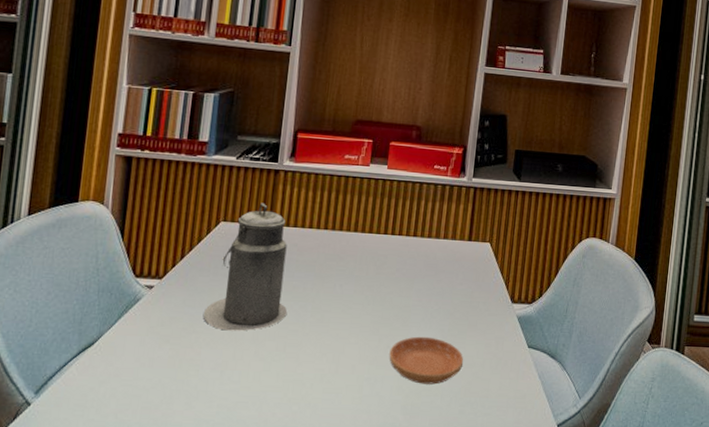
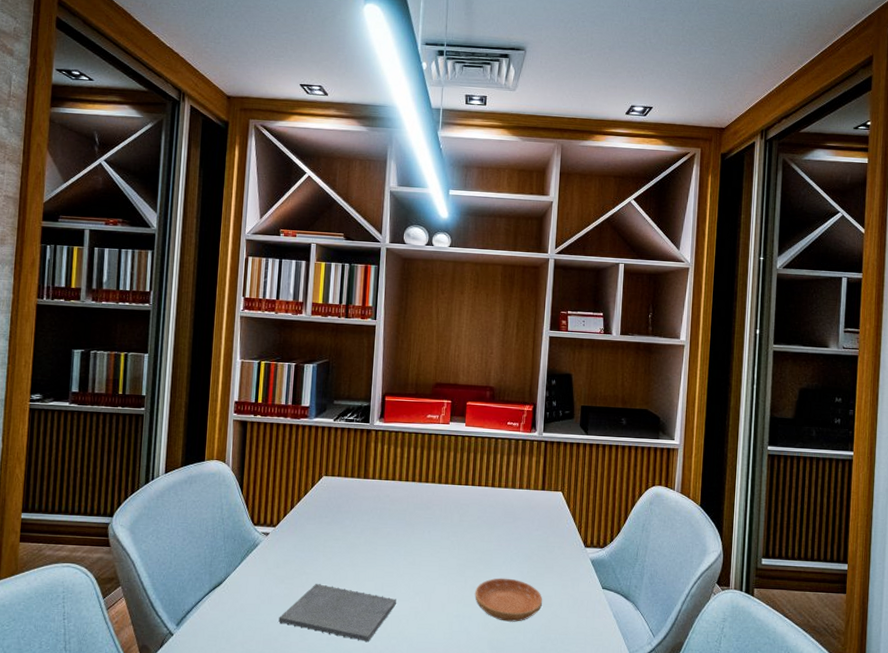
notepad: none [161,344,300,410] -> present [279,584,396,643]
canister: present [203,202,288,331] -> none [311,459,384,573]

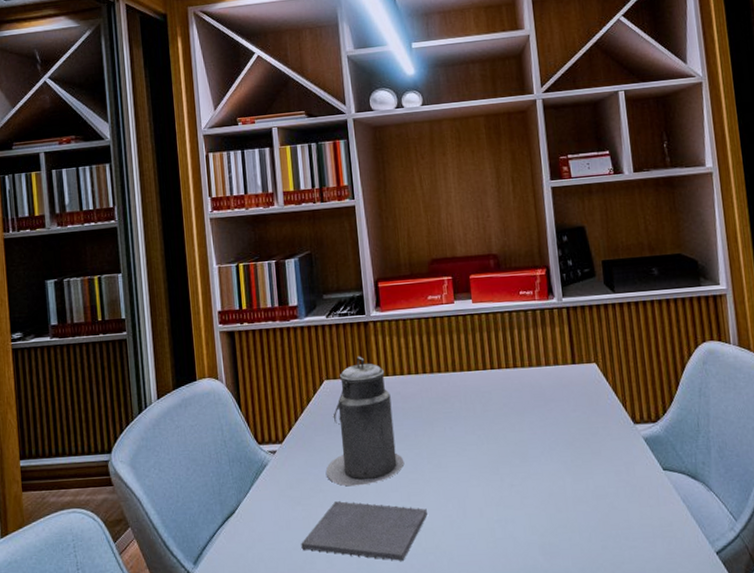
canister: none [311,459,384,573] -> present [325,356,405,487]
saucer: present [475,578,543,622] -> none [514,470,596,521]

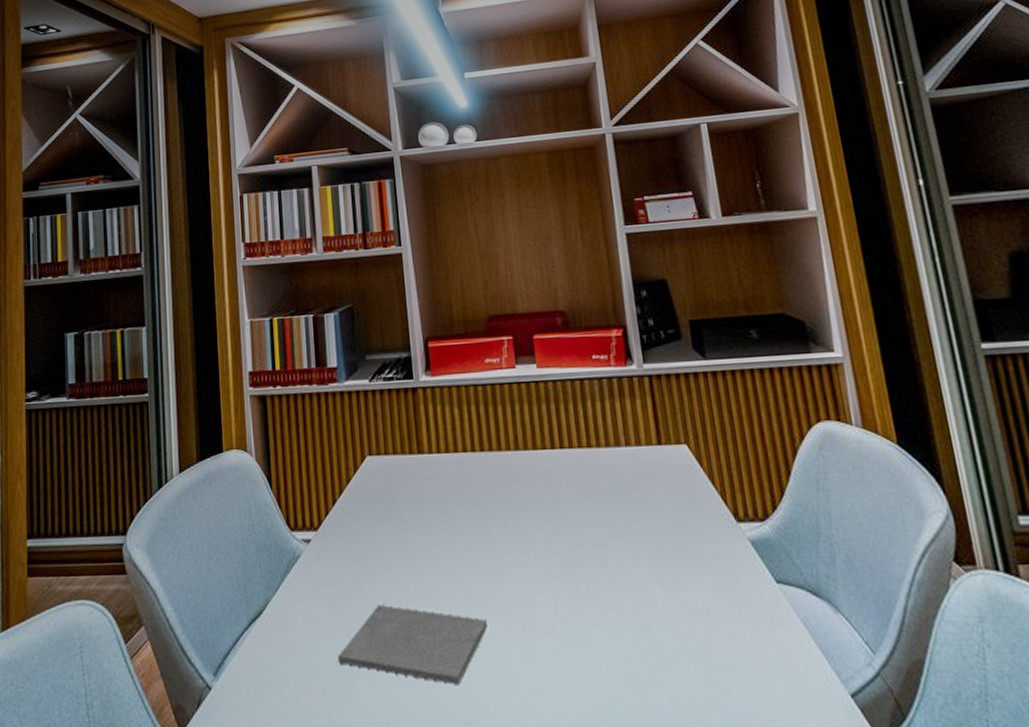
canister: present [325,356,405,487] -> none [367,428,460,587]

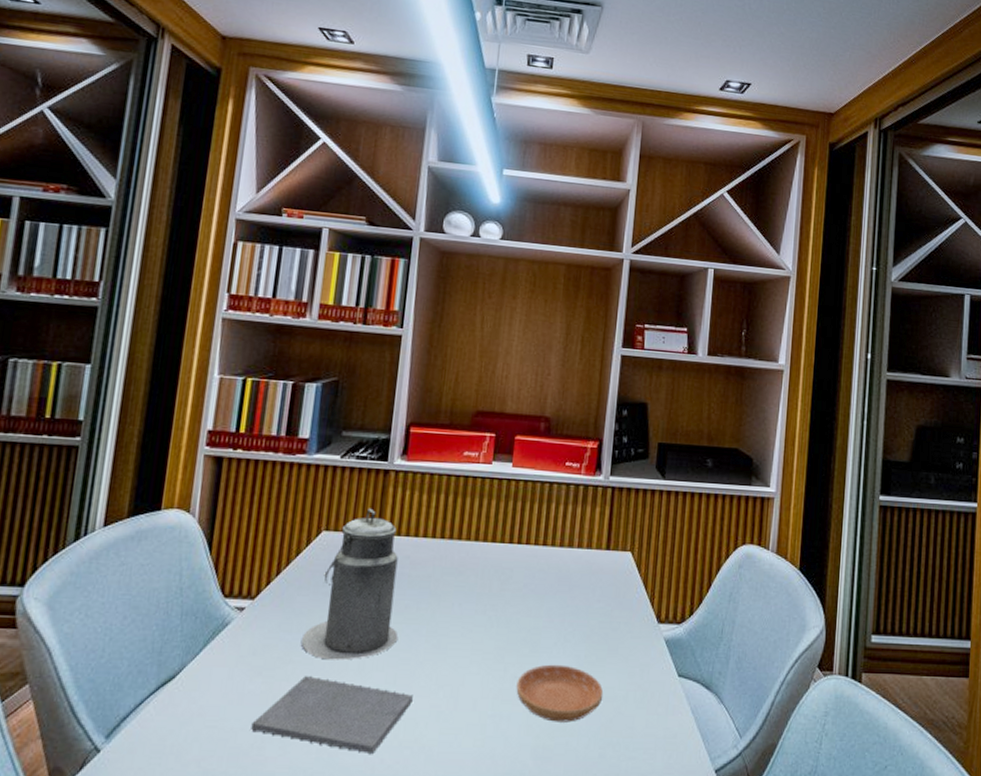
canister: none [367,428,460,587] -> present [301,508,399,660]
saucer: none [592,577,693,643] -> present [516,664,604,722]

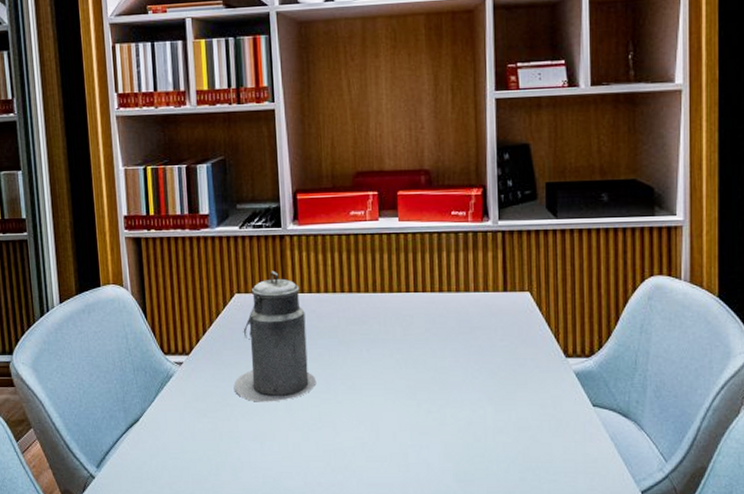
notepad: present [251,676,413,755] -> none [206,416,338,479]
saucer: present [516,664,604,722] -> none [431,399,517,450]

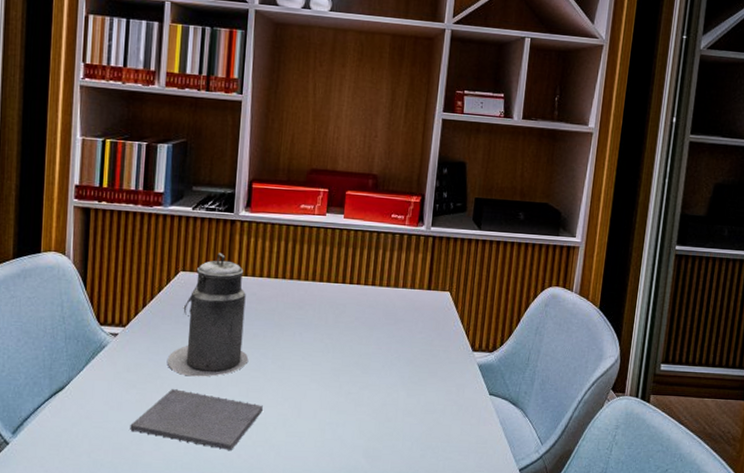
notepad: none [206,416,338,479] -> present [130,389,263,451]

